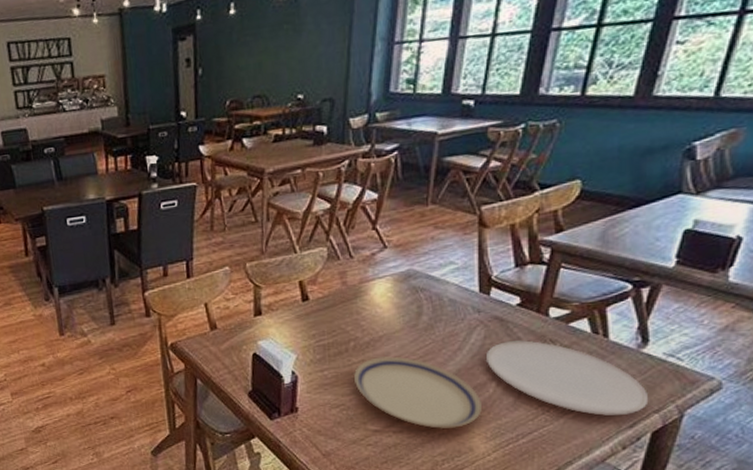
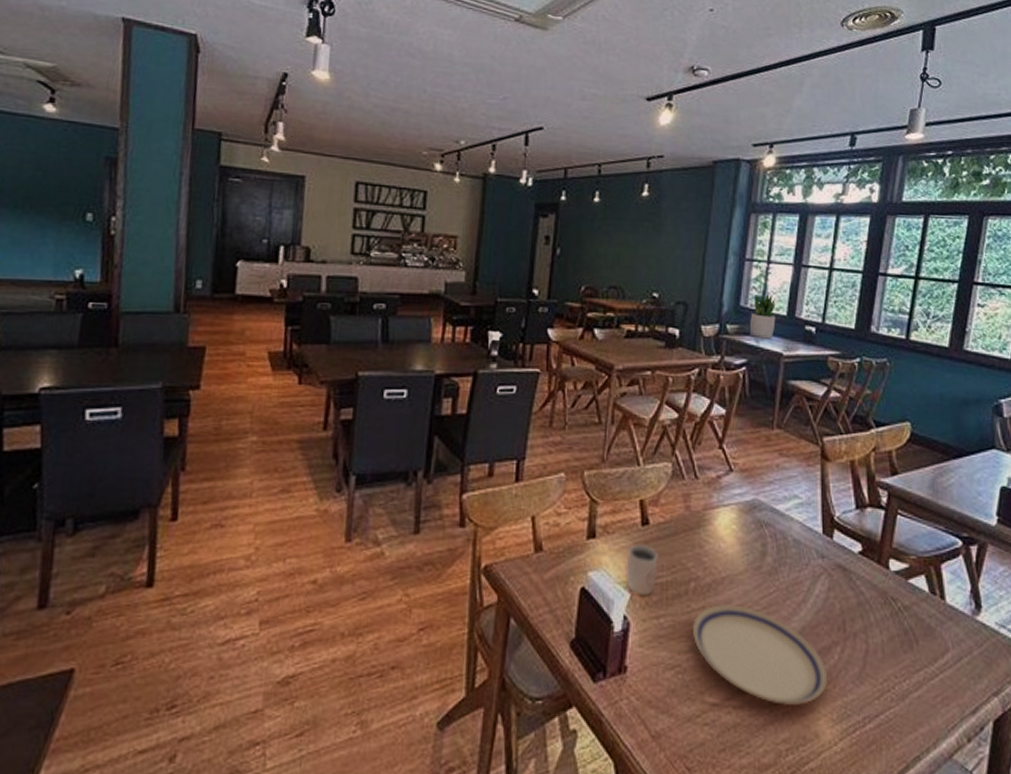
mug: none [290,316,320,355] -> present [625,544,658,595]
planter: none [400,74,430,122] -> present [749,294,776,339]
plate: present [485,340,649,416] -> none [830,596,988,698]

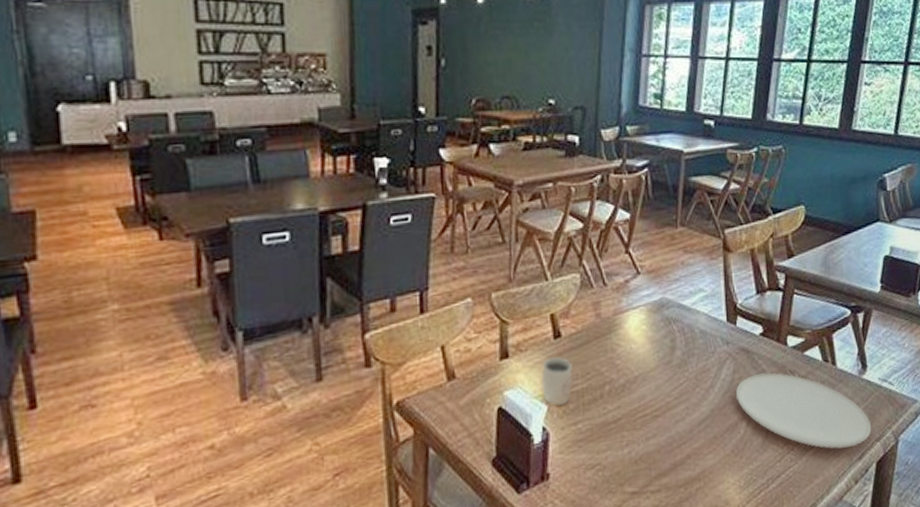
plate: present [692,604,827,707] -> none [608,399,735,483]
planter: present [749,294,776,339] -> none [649,90,675,138]
plate: none [830,596,988,698] -> present [735,372,872,449]

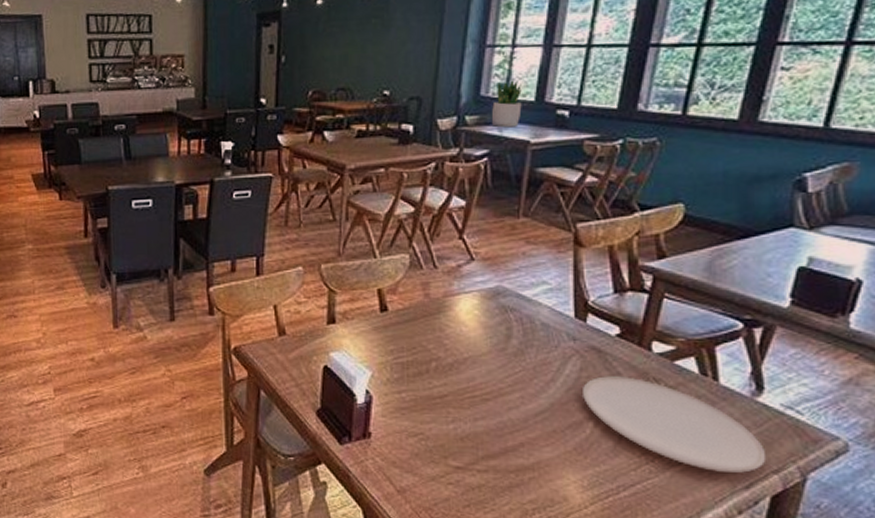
mug: present [541,356,573,406] -> none [366,328,398,373]
planter: none [649,90,675,138] -> present [491,80,522,128]

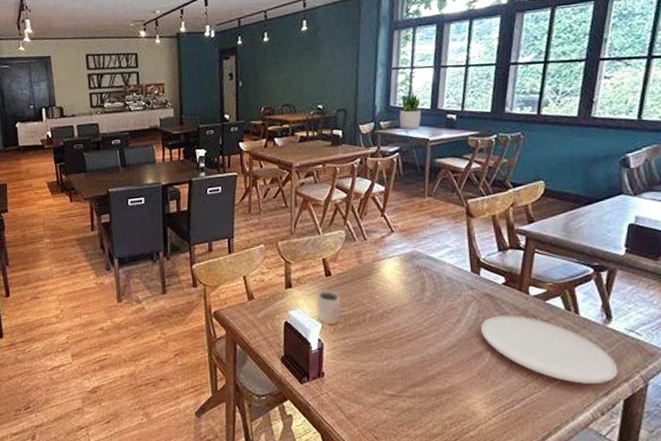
mug: none [366,328,398,373] -> present [316,289,341,324]

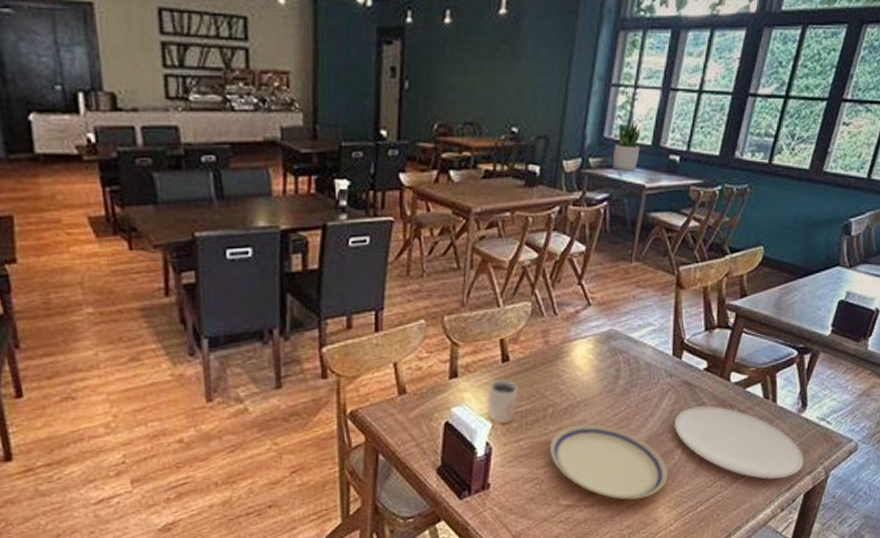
plate: none [370,327,481,395] -> present [549,423,668,501]

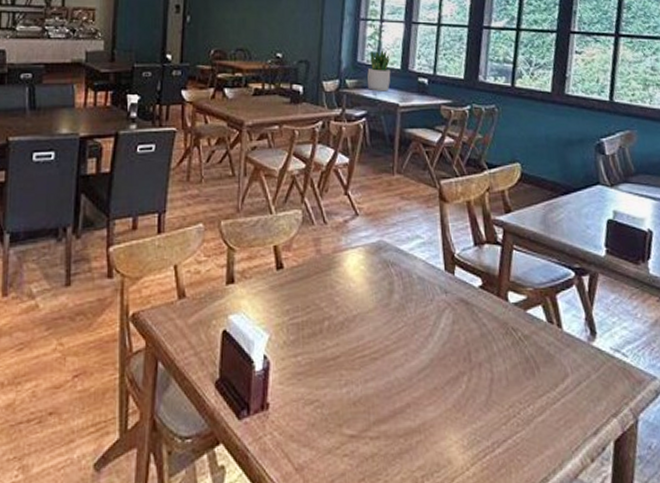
mug: present [487,379,518,424] -> none [263,287,294,335]
plate: present [549,423,668,501] -> none [327,340,457,435]
plate: present [673,406,804,480] -> none [455,327,606,421]

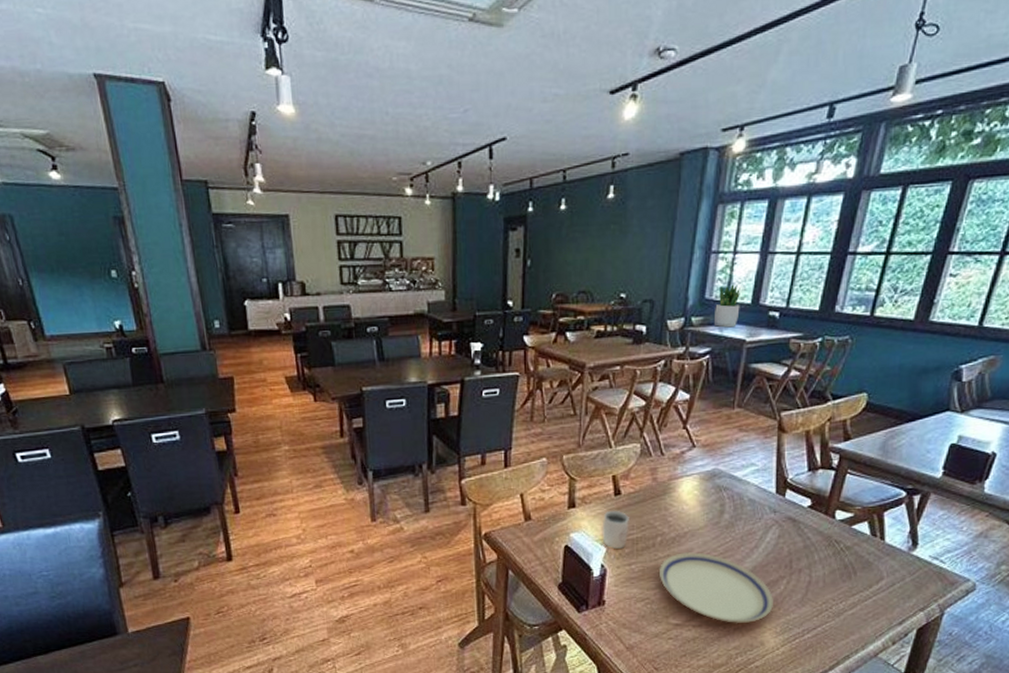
mug: none [263,287,294,335] -> present [602,510,629,549]
plate: none [327,340,457,435] -> present [658,552,773,624]

